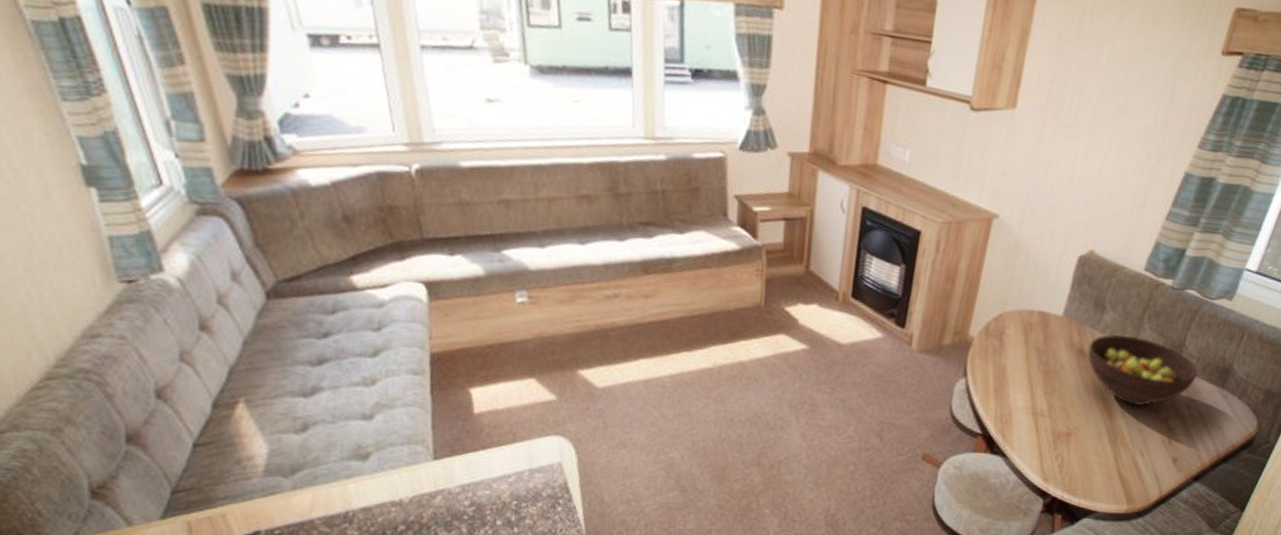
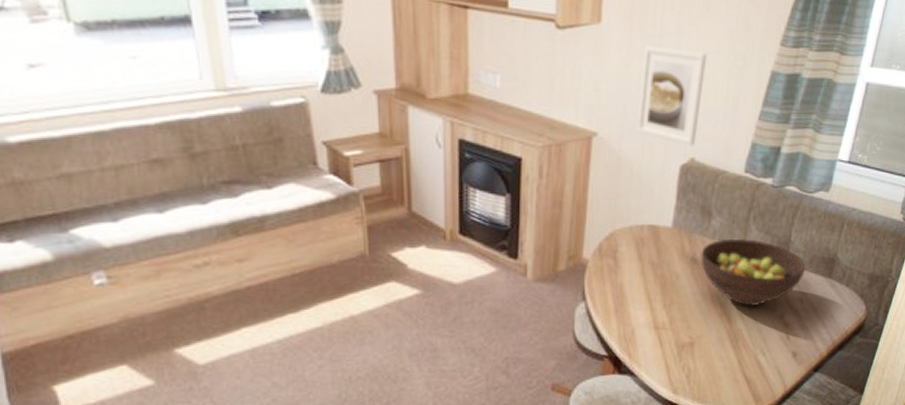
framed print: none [1038,135,1120,239] -> present [637,45,707,146]

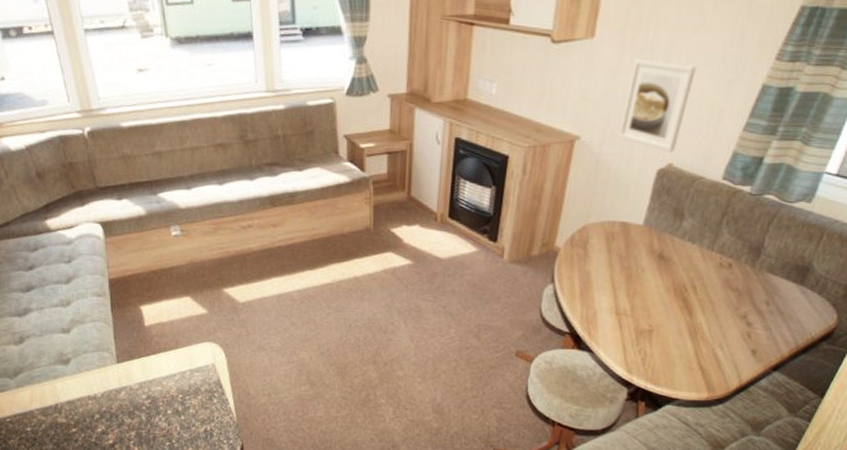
fruit bowl: present [700,238,806,307] -> none [667,239,777,305]

